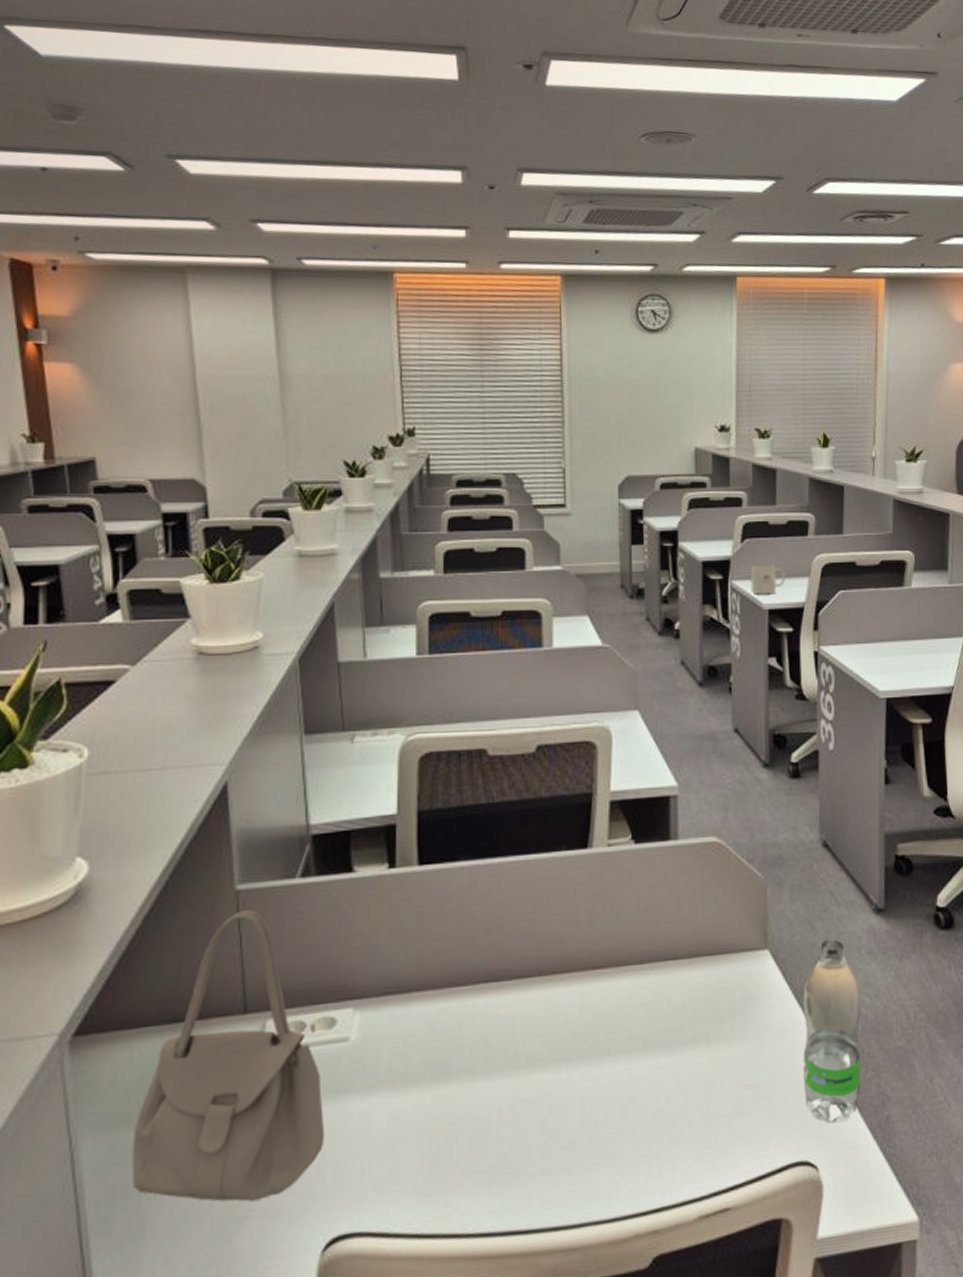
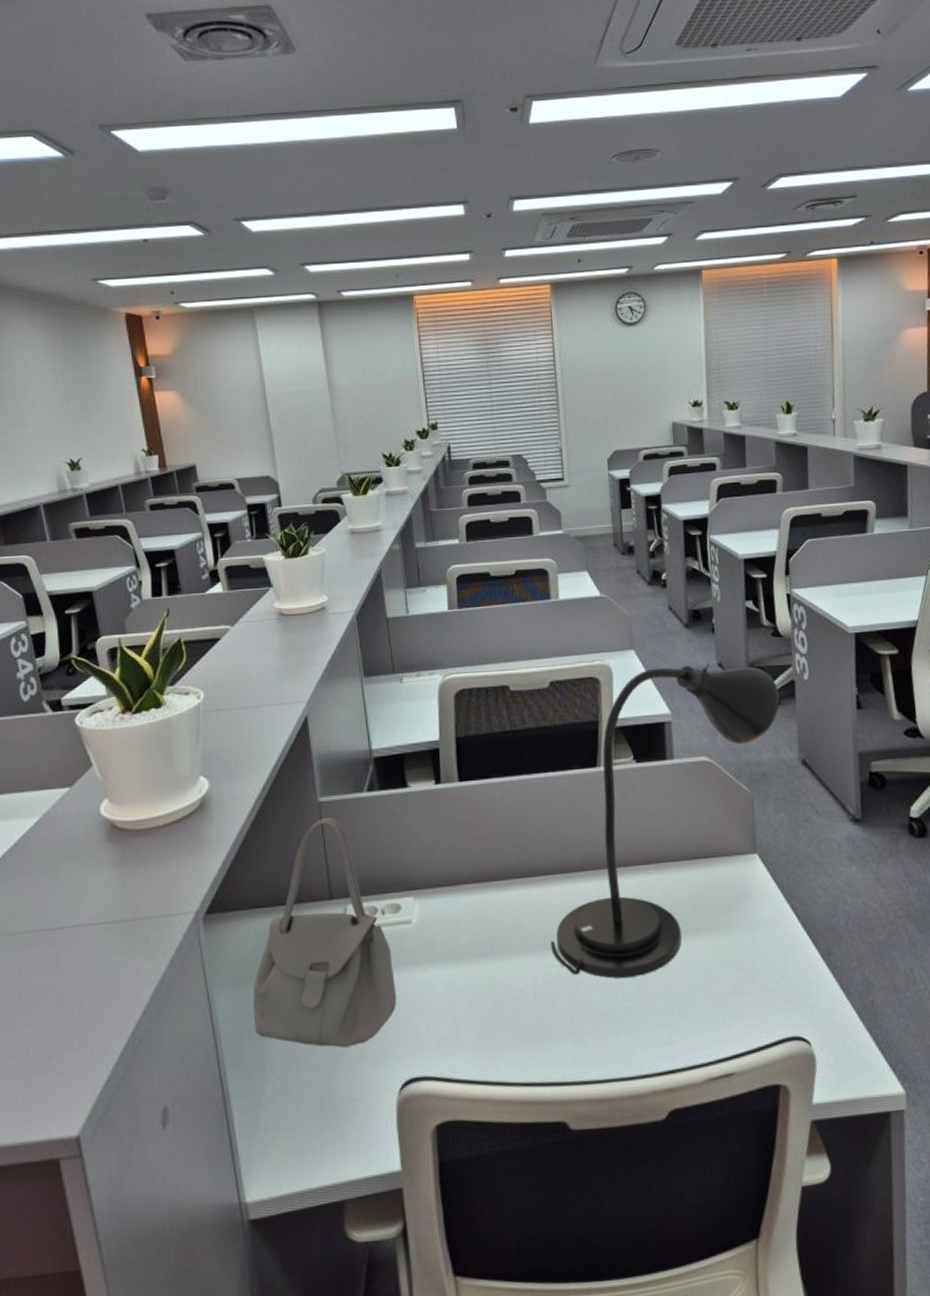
desk lamp: none [522,728,801,1101] -> present [551,663,780,978]
mug: present [750,563,785,595] -> none [726,518,758,547]
bottle: present [802,939,861,1123] -> none [790,845,846,1005]

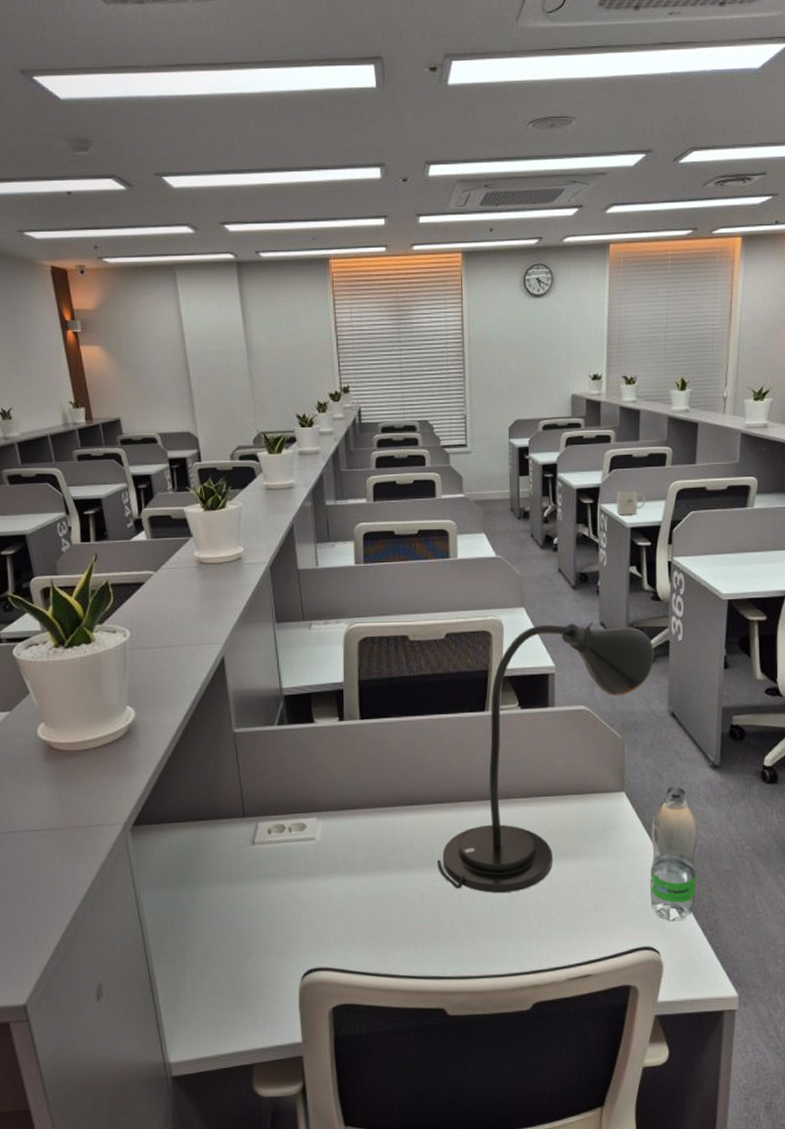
handbag: present [252,818,397,1048] -> none [175,747,301,941]
mug: none [726,518,758,547] -> present [616,489,645,515]
bottle: none [790,845,846,1005] -> present [649,786,697,922]

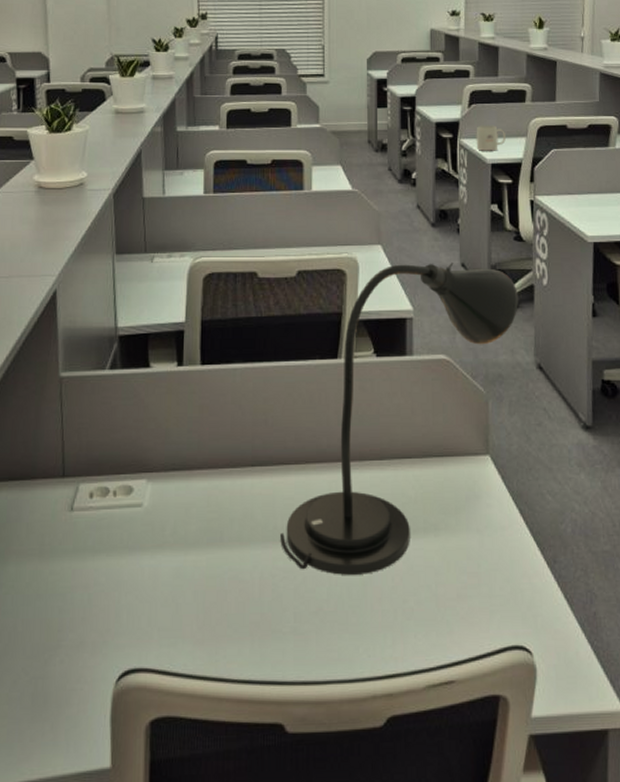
bottle: present [649,786,697,922] -> none [519,450,571,614]

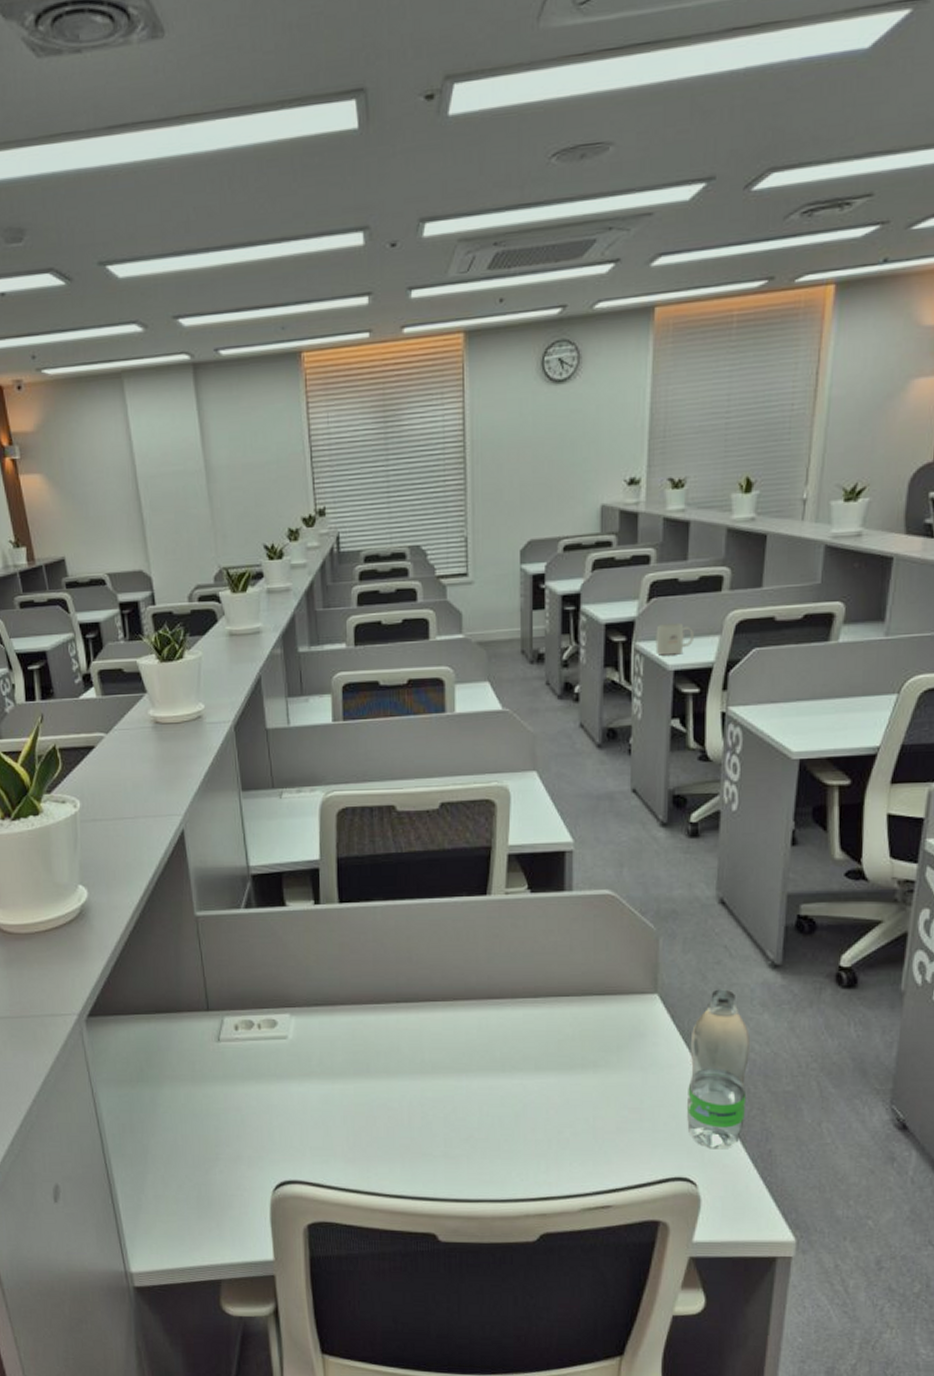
desk lamp: present [280,263,518,575] -> none [428,788,700,1106]
bottle: none [519,450,571,614] -> present [686,989,750,1150]

